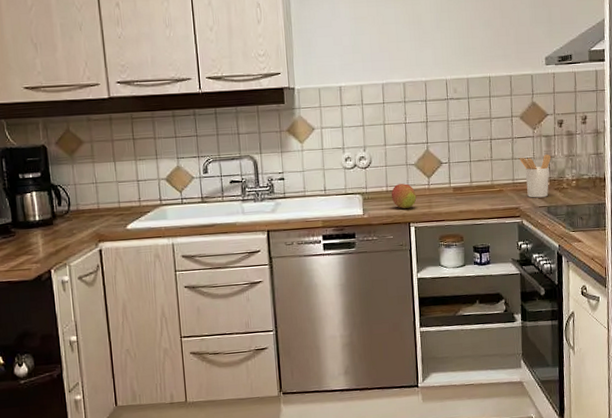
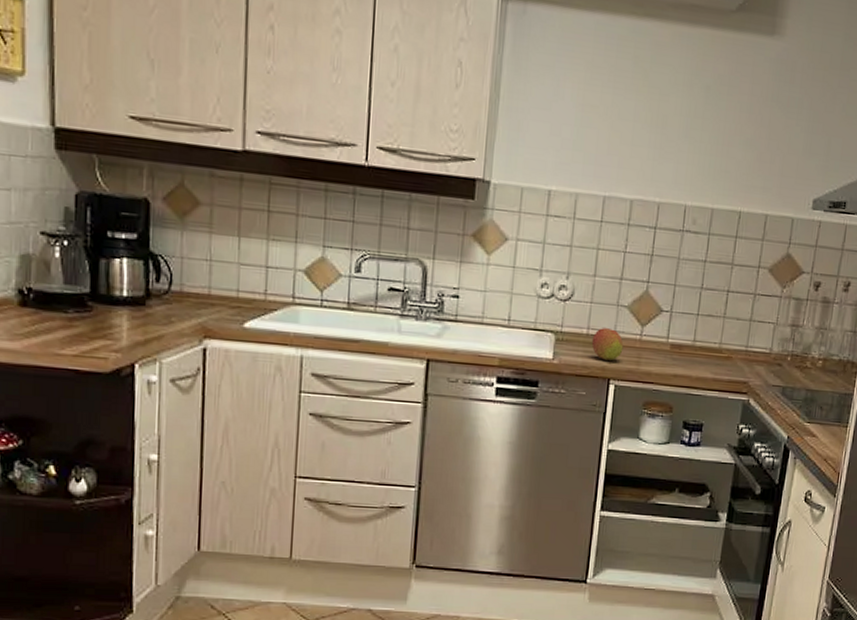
utensil holder: present [520,154,552,198] -> none [759,320,799,375]

